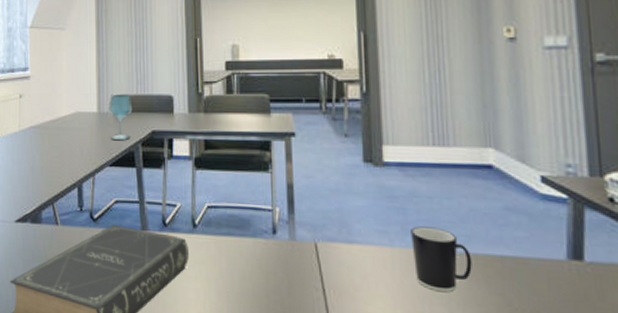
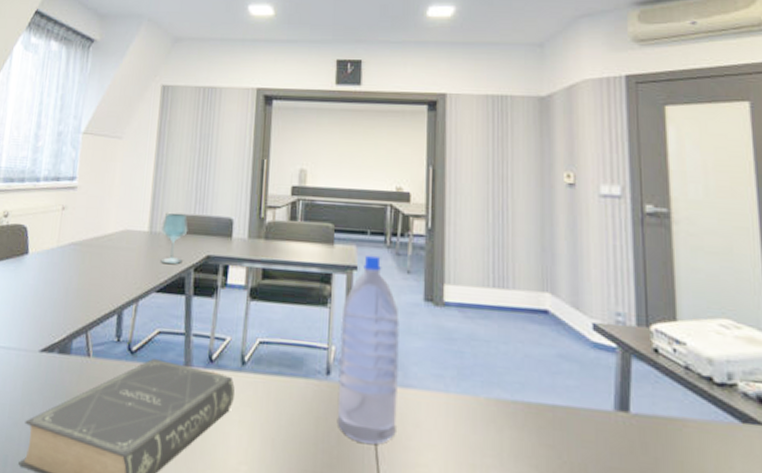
water bottle: none [283,121,344,296] -> present [336,255,400,445]
mug: present [411,226,472,293] -> none [467,371,524,444]

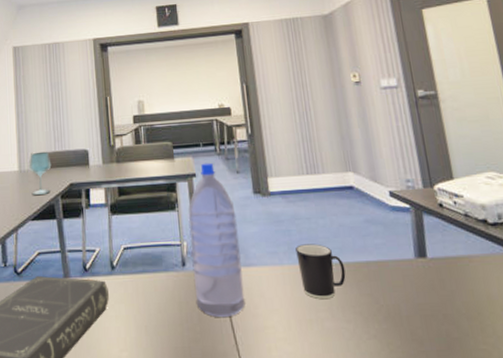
mug: none [467,371,524,444] -> present [296,243,346,300]

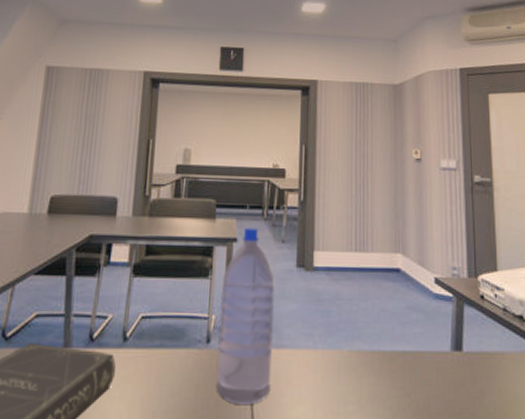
wine glass: present [28,151,52,196] -> none [40,193,71,246]
mug: present [296,243,346,300] -> none [332,327,380,391]

